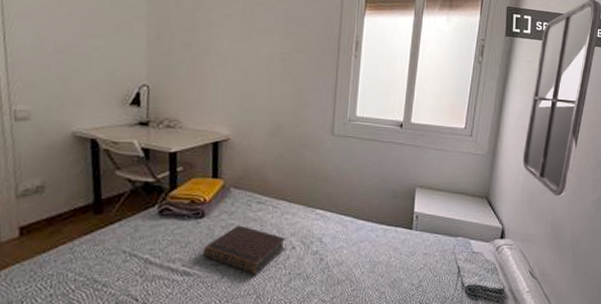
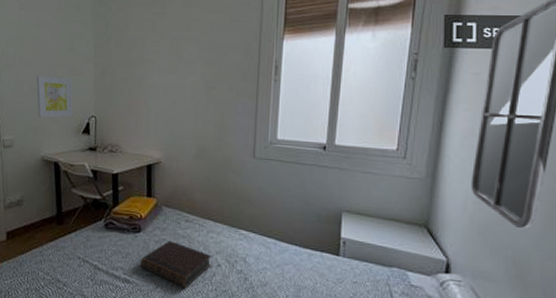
wall art: none [65,32,118,85] -> present [36,76,73,118]

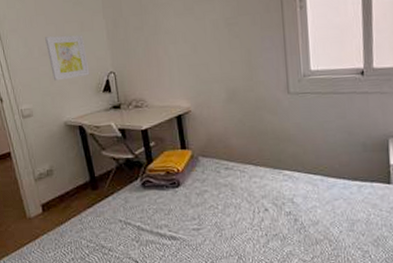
book: present [139,240,212,289] -> none [183,191,259,238]

